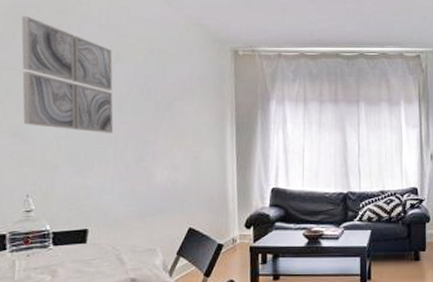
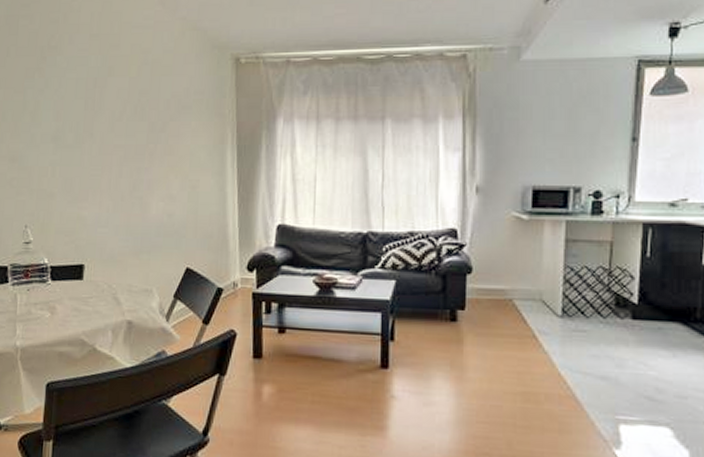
wall art: present [21,16,114,133] -> none [14,28,107,158]

